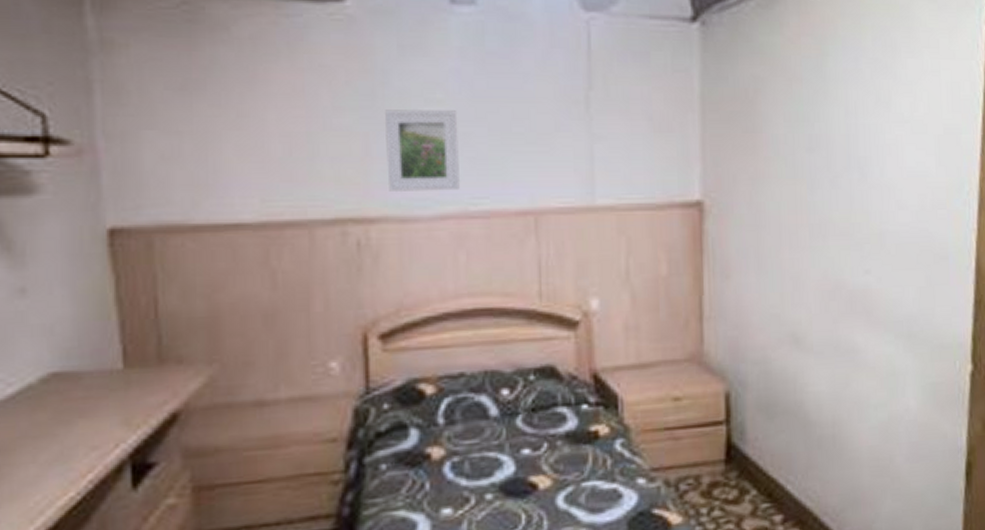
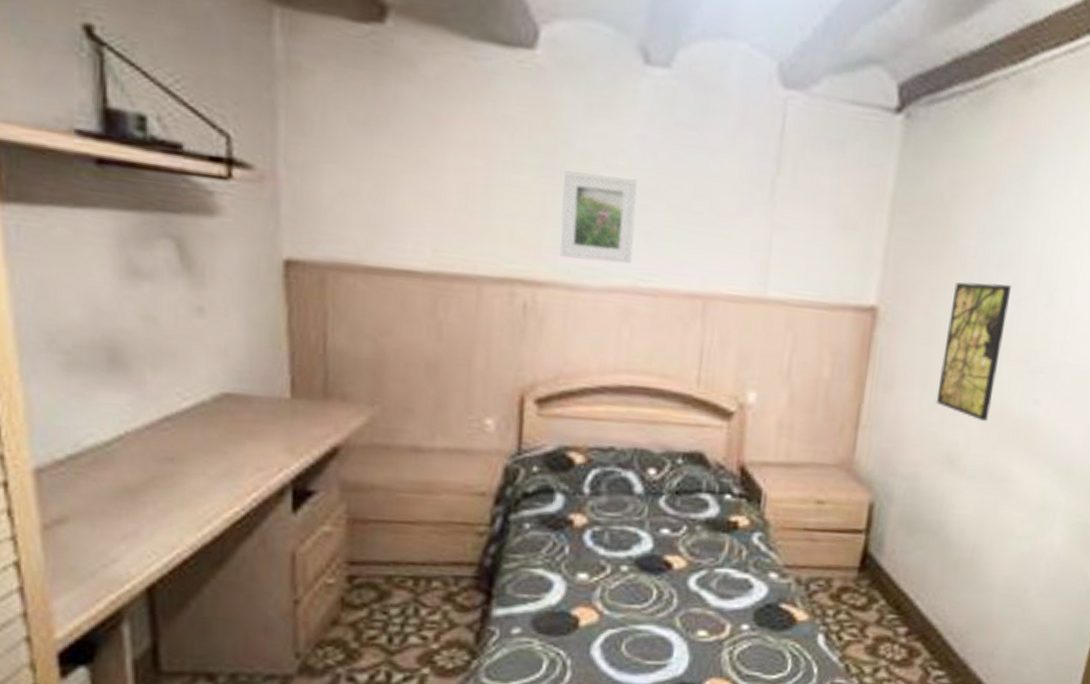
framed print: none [771,164,826,298] -> present [936,282,1012,422]

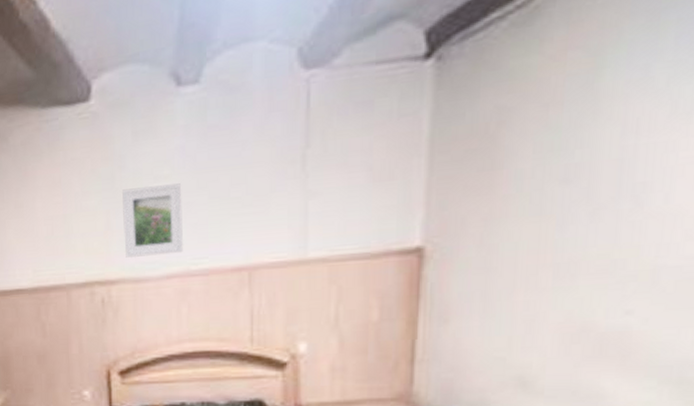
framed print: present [936,282,1012,422] -> none [500,196,584,341]

